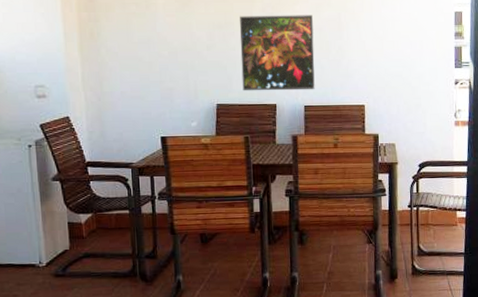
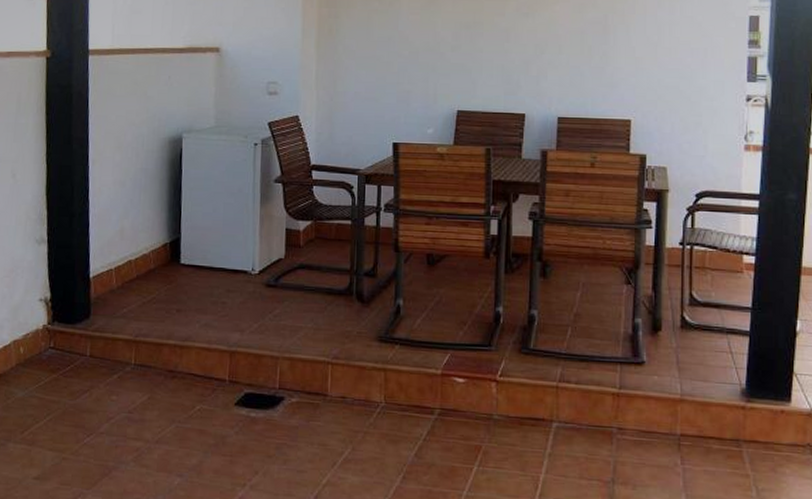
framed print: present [239,15,315,91] -> none [487,15,574,100]

